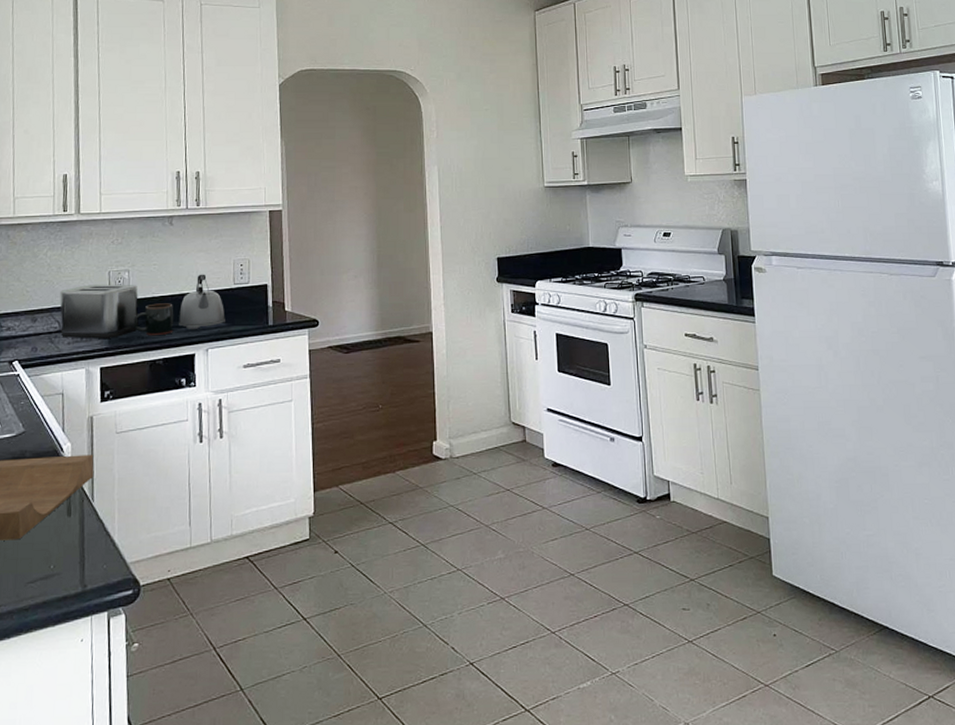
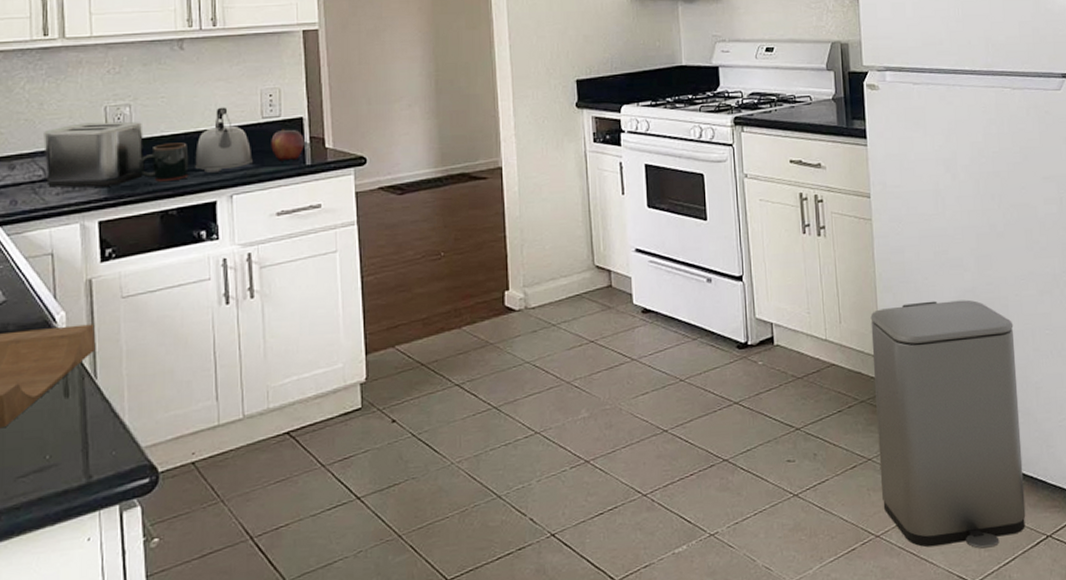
fruit: none [241,294,268,322] -> present [271,129,305,162]
pedal bin: none [759,467,908,704] -> present [870,299,1026,549]

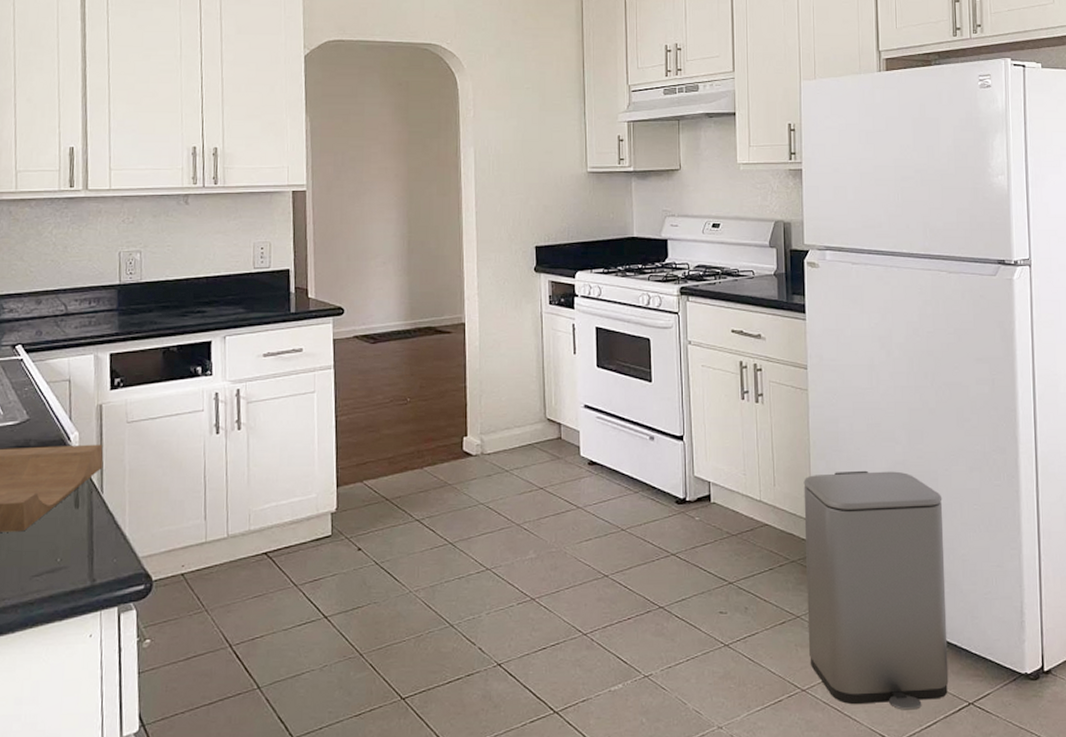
toaster: present [43,121,145,188] -> none [66,265,152,324]
mug: present [138,142,189,182] -> none [145,287,189,322]
kettle: present [195,107,253,173] -> none [194,257,245,315]
fruit: present [271,129,305,162] -> none [261,279,290,308]

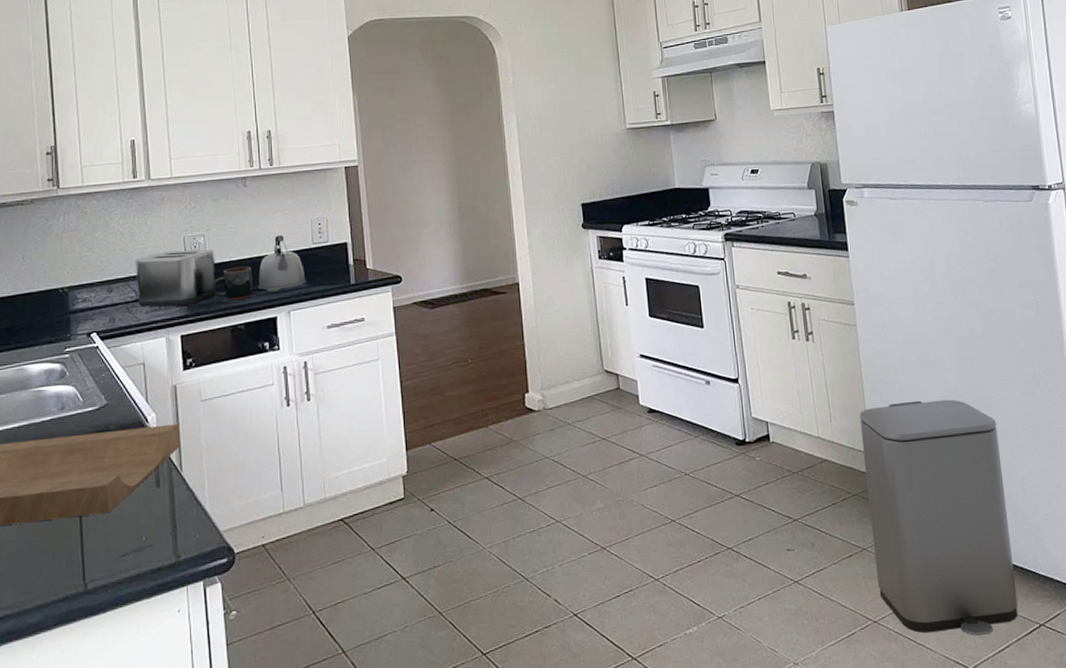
toaster: none [66,265,152,324] -> present [135,249,217,307]
mug: none [145,287,189,322] -> present [212,266,254,301]
kettle: none [194,257,245,315] -> present [258,235,306,292]

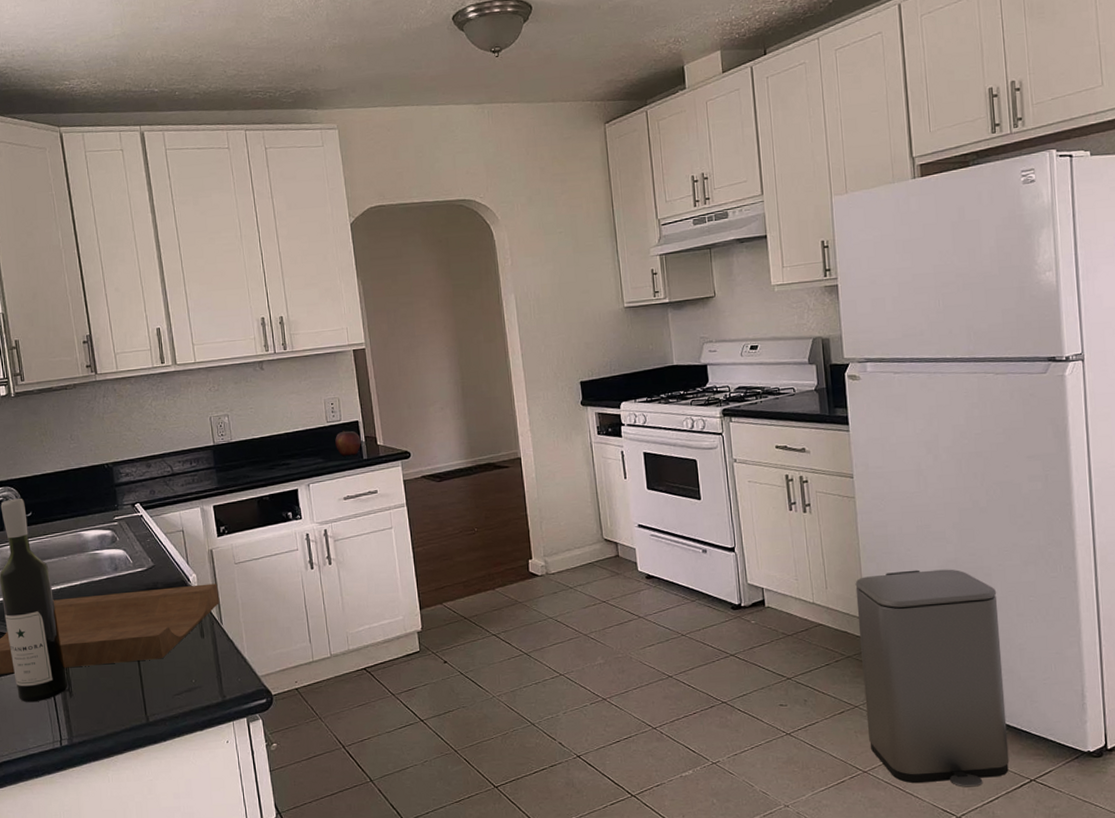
toaster: present [135,249,217,307] -> none [168,428,243,481]
mug: present [212,266,254,301] -> none [238,443,276,475]
kettle: present [258,235,306,292] -> none [279,414,323,467]
fruit: none [321,253,349,281] -> present [335,431,361,457]

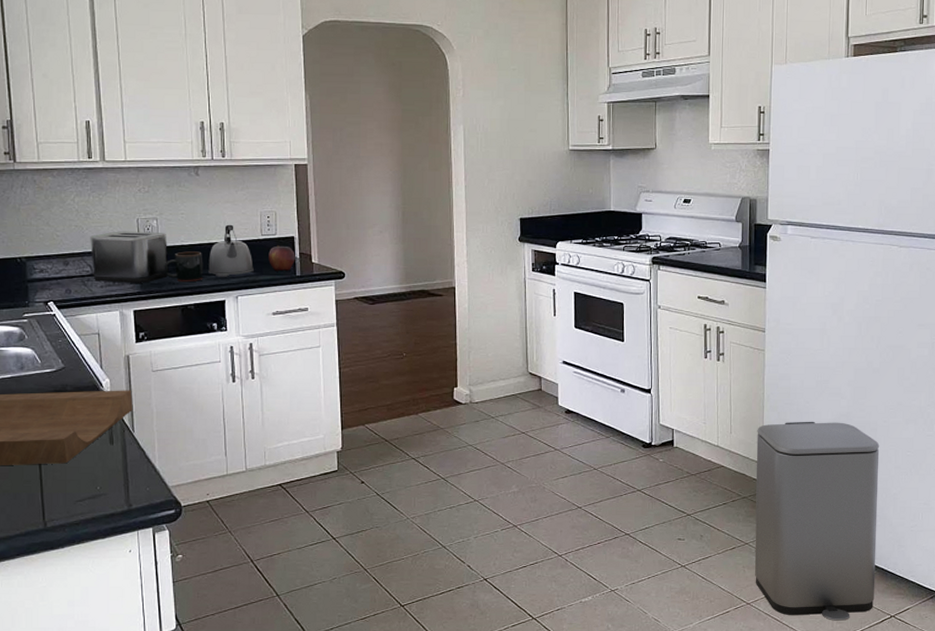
toaster: none [168,428,243,481] -> present [90,231,169,284]
mug: none [238,443,276,475] -> present [164,251,203,283]
kettle: none [279,414,323,467] -> present [208,224,254,277]

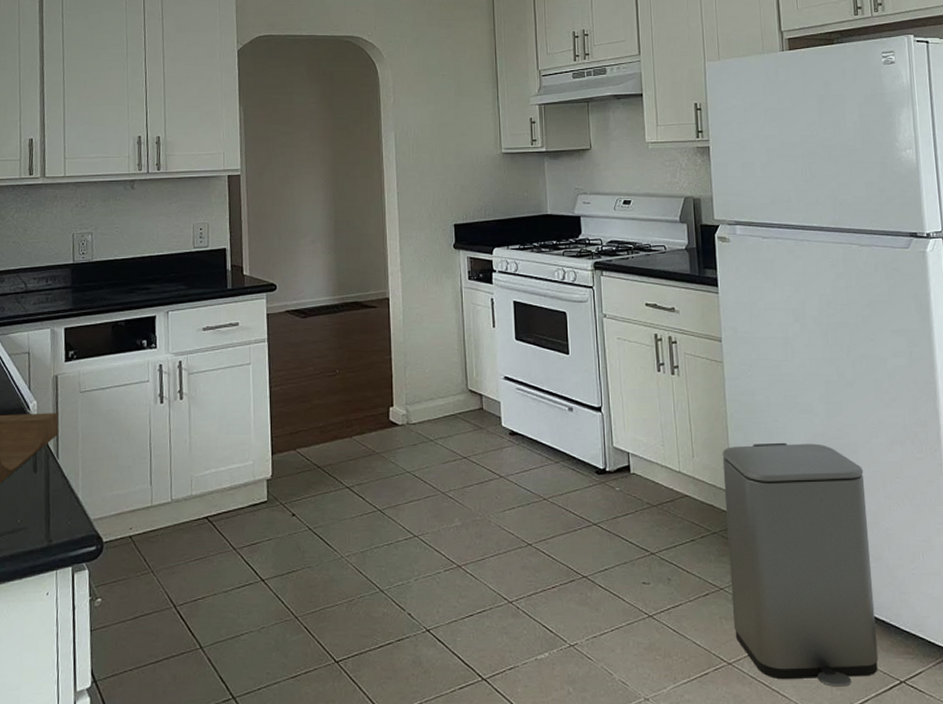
toaster: present [90,231,169,284] -> none [26,246,102,301]
mug: present [164,251,203,283] -> none [96,266,136,298]
kettle: present [208,224,254,277] -> none [140,237,185,292]
fruit: present [268,245,295,272] -> none [200,258,227,285]

